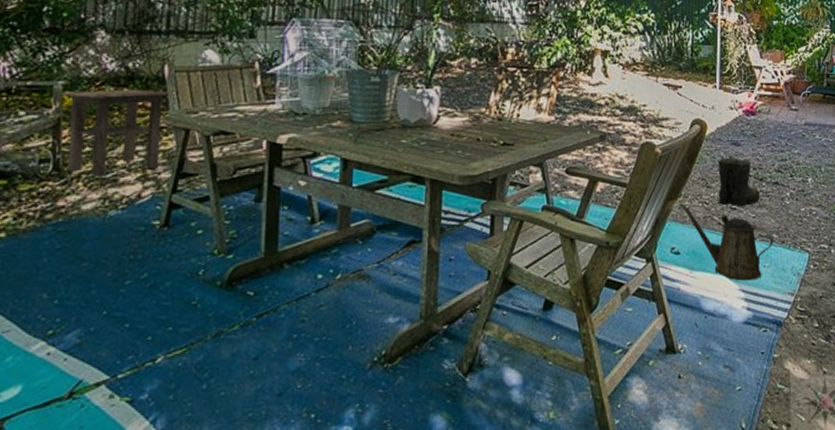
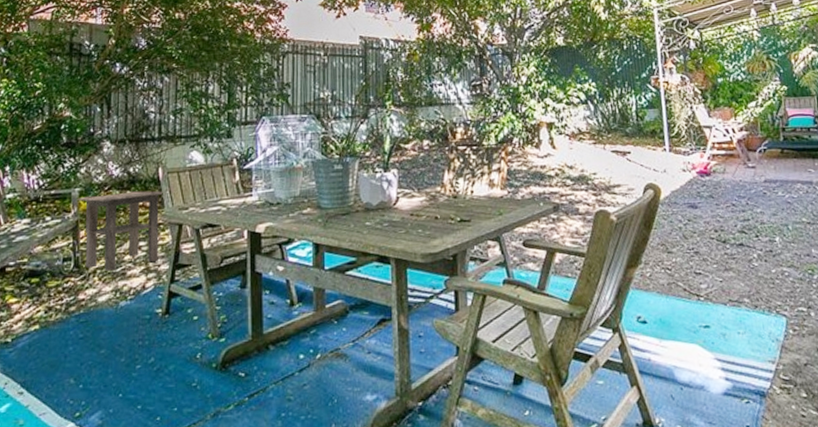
watering can: present [679,203,774,281] -> none [640,270,747,350]
boots: present [718,157,760,207] -> none [676,220,726,272]

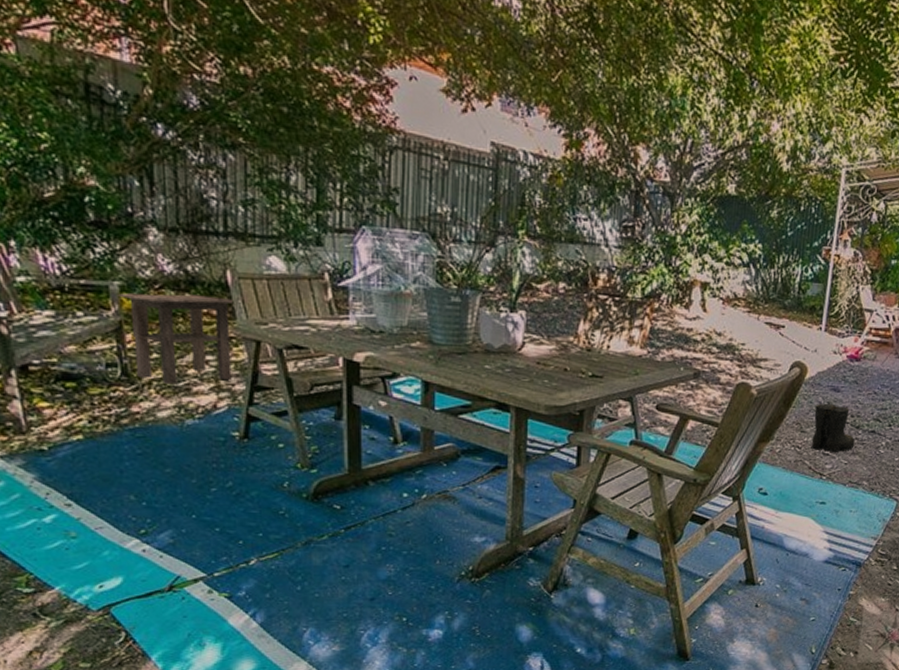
boots: none [676,220,726,272] -> present [811,403,855,453]

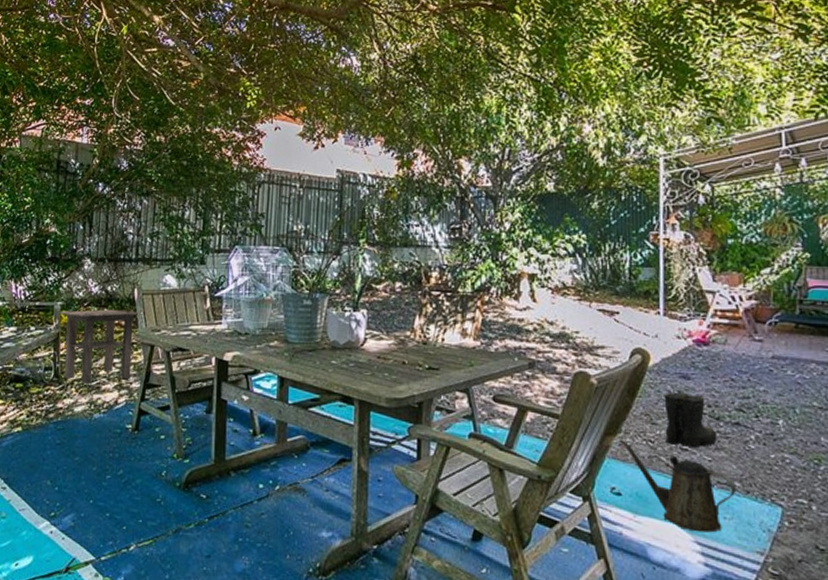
watering can: none [770,446,864,524] -> present [619,439,737,533]

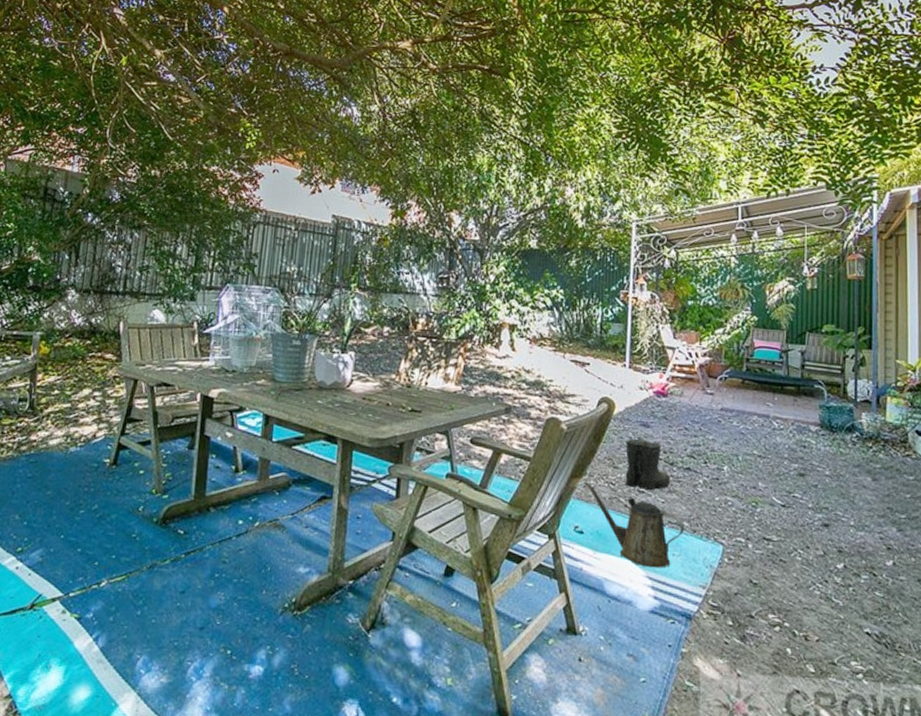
side table: present [59,309,138,384] -> none [38,340,122,416]

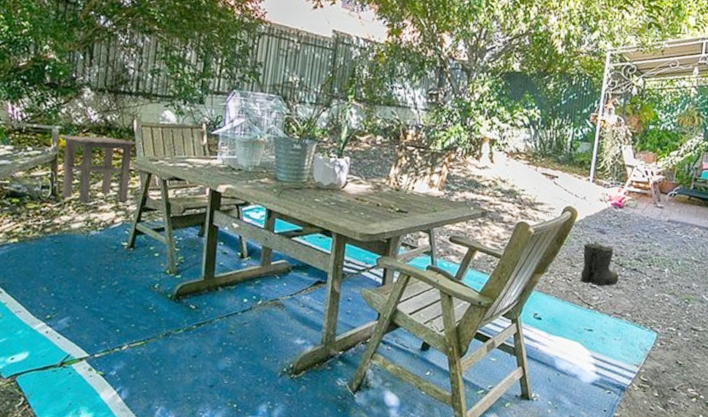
side table: none [38,340,122,416] -> present [58,134,136,204]
watering can: present [583,481,685,568] -> none [545,277,627,350]

